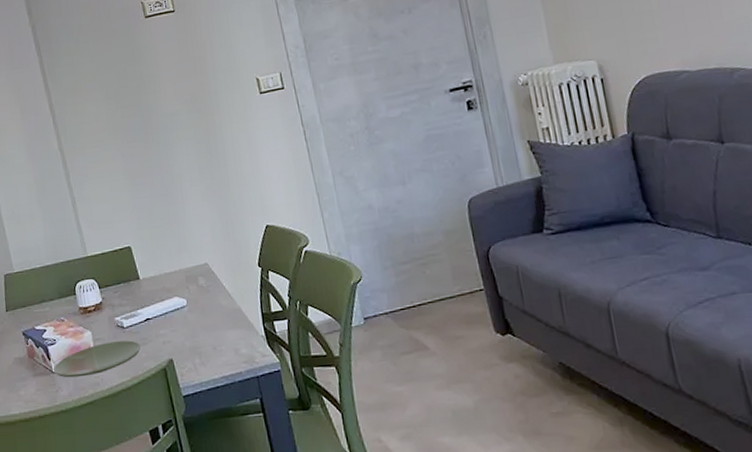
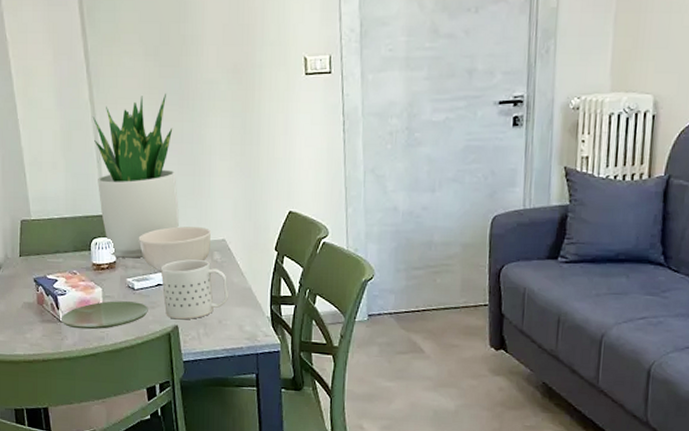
planter: none [63,132,160,298] -> present [92,93,179,258]
bowl: none [121,254,194,307] -> present [138,226,211,273]
mug: none [147,287,220,353] -> present [160,259,229,320]

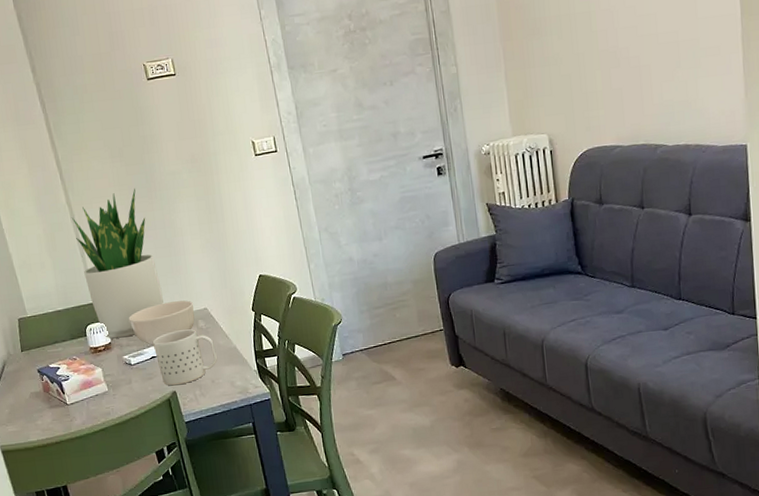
plate: present [61,301,148,330] -> none [68,376,147,409]

